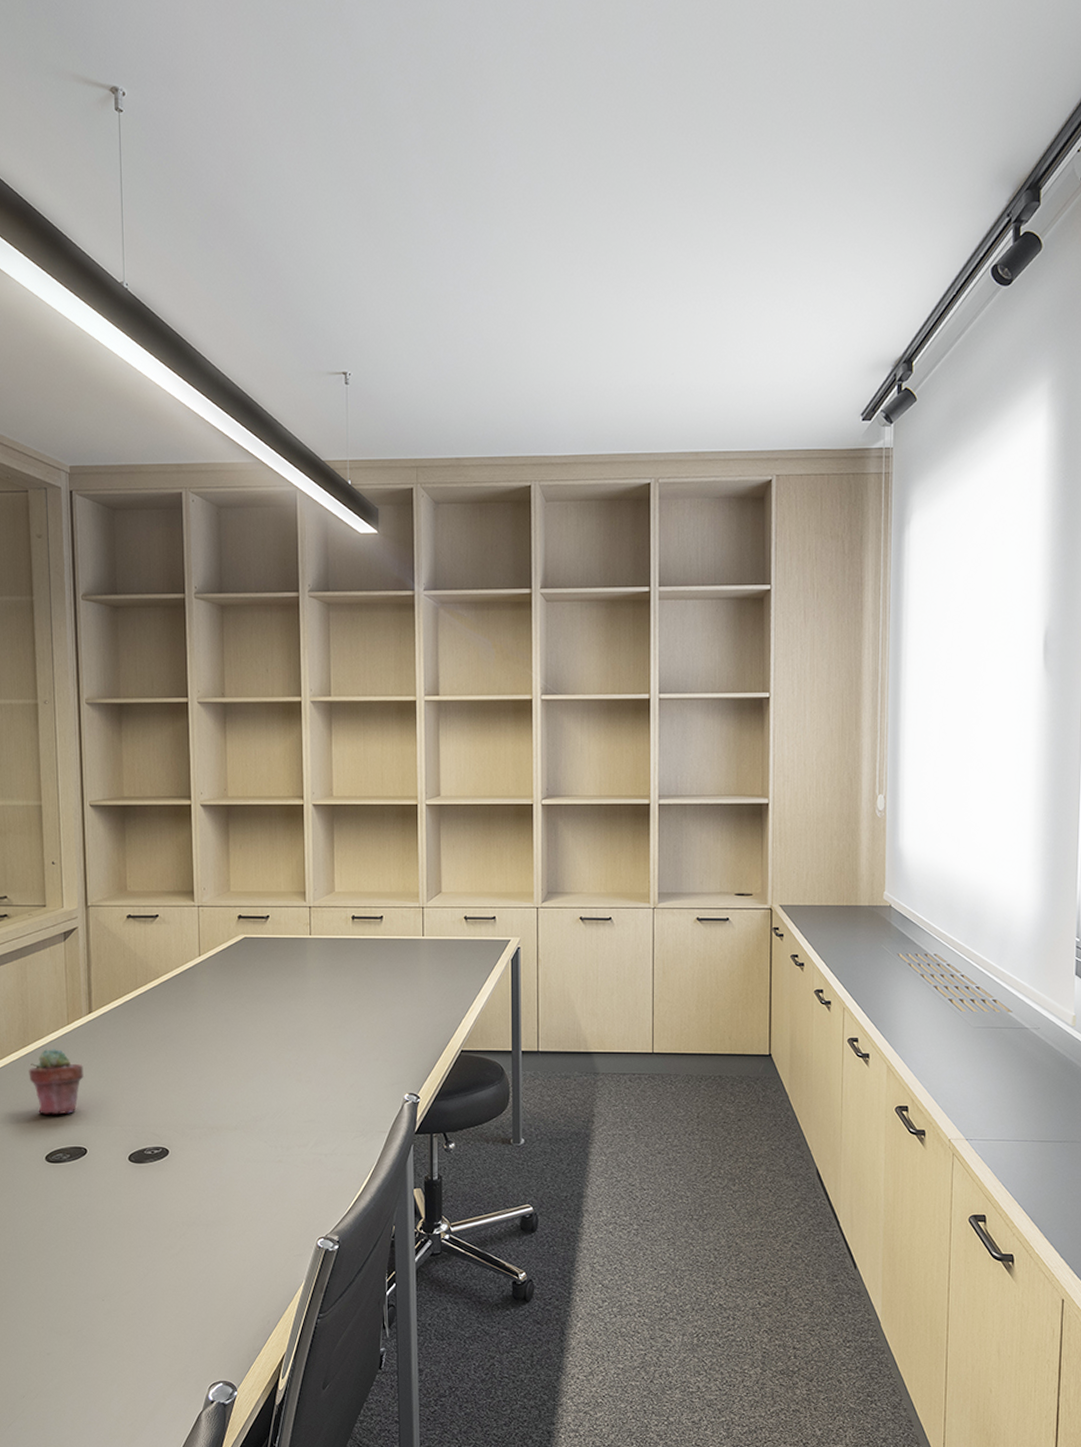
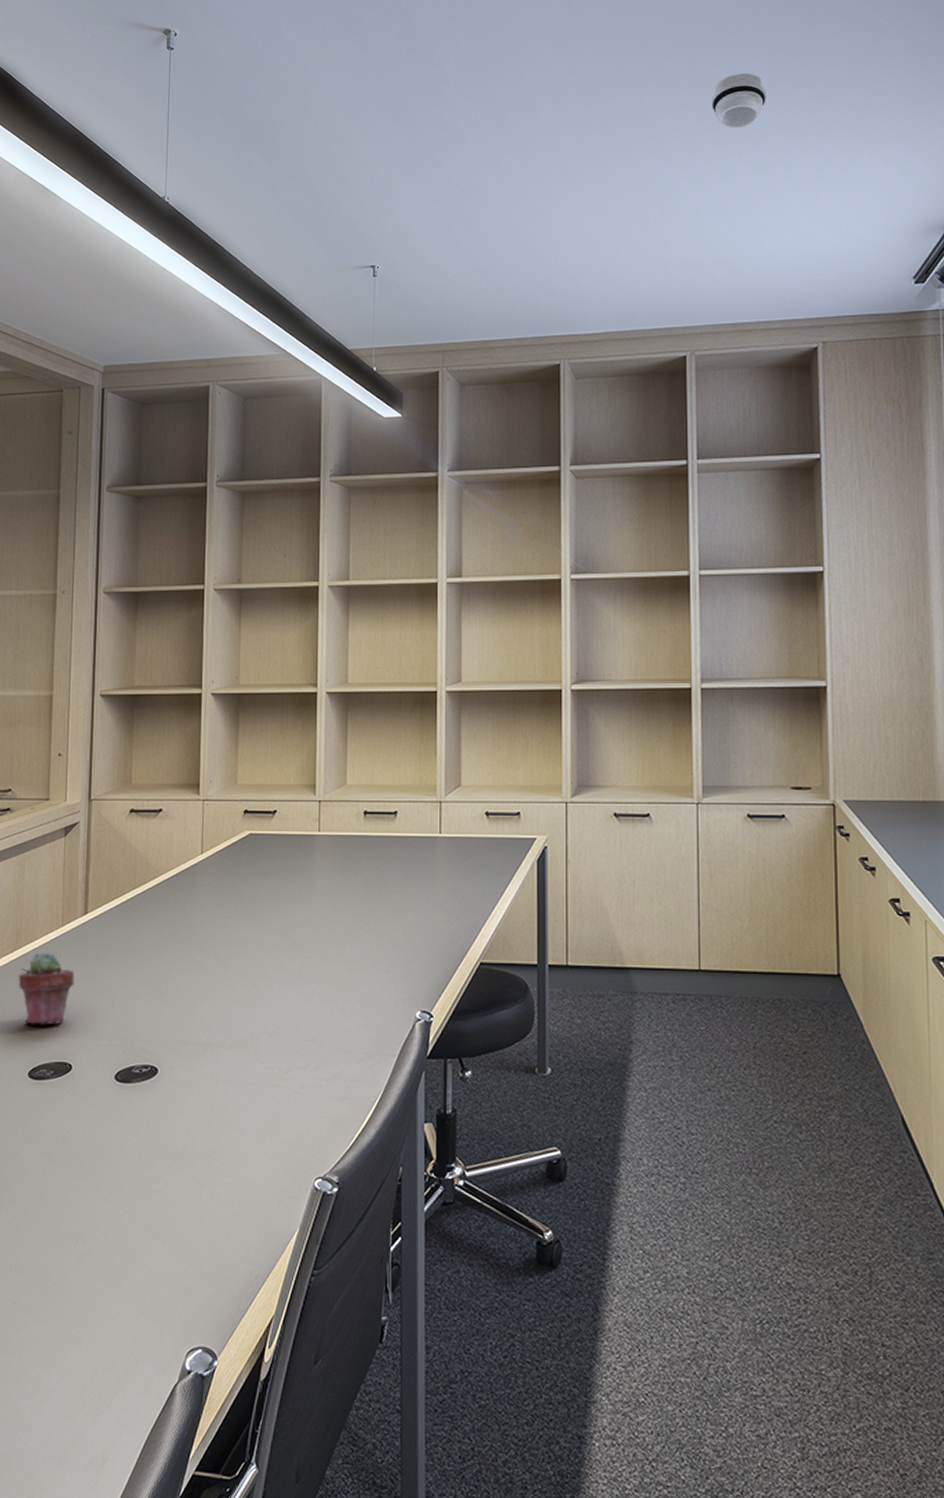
smoke detector: none [679,187,732,248] -> present [712,73,766,129]

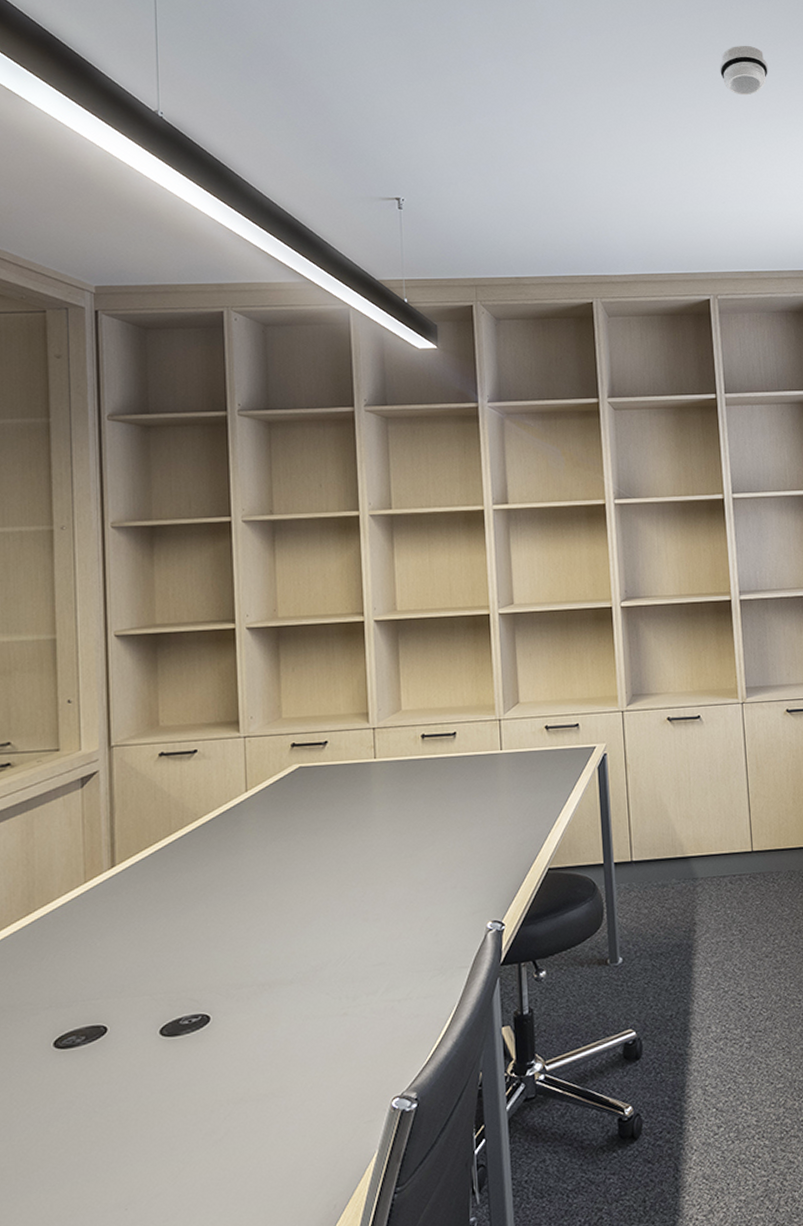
potted succulent: present [18,951,75,1026] -> none [34,912,104,992]

